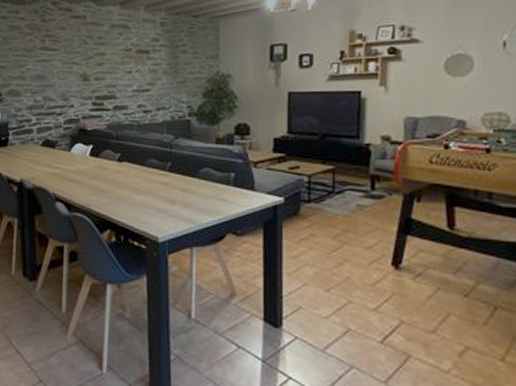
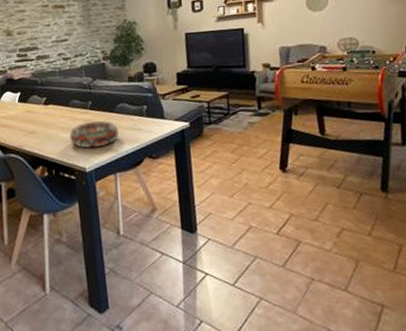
decorative bowl: none [143,185,200,216] -> present [70,121,119,148]

